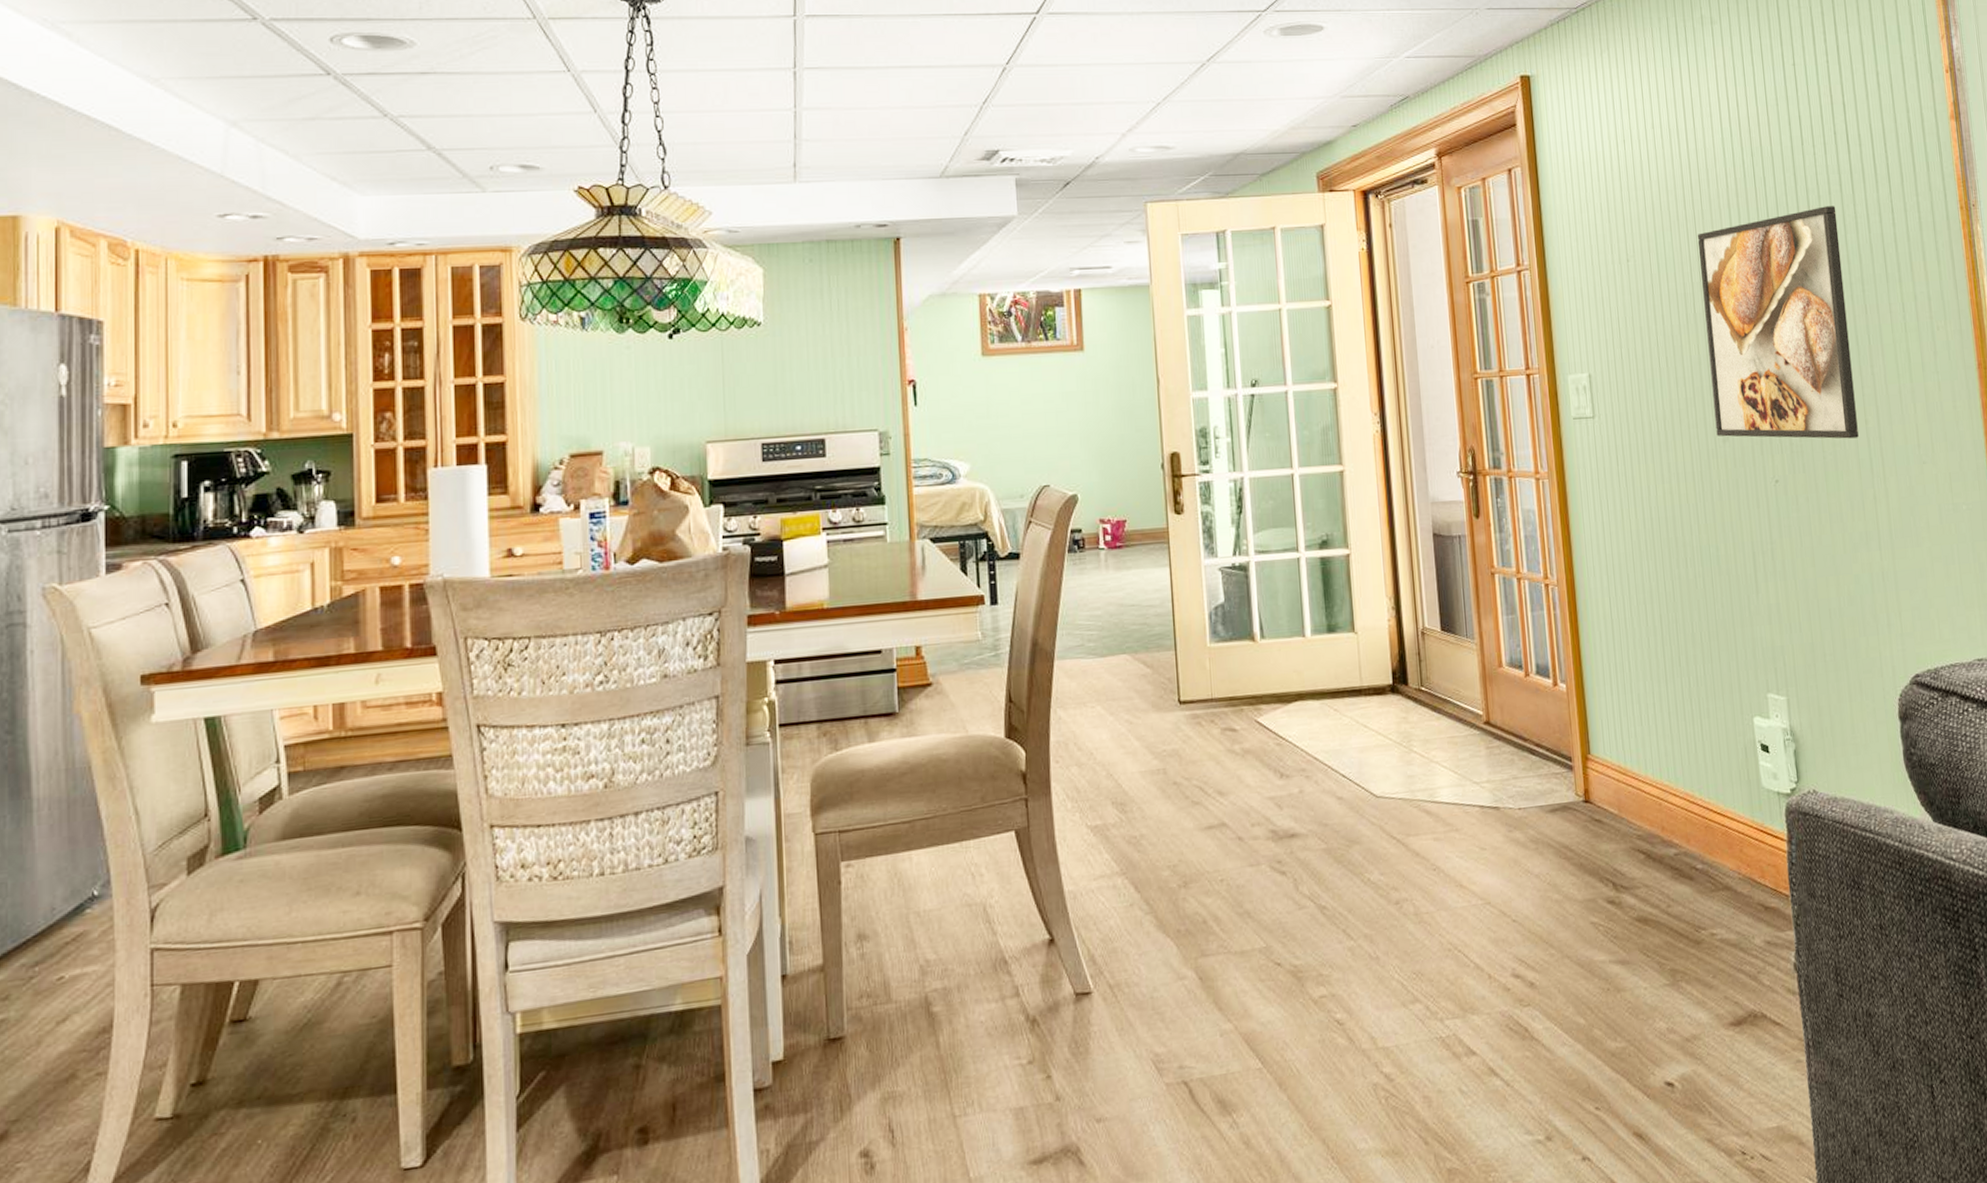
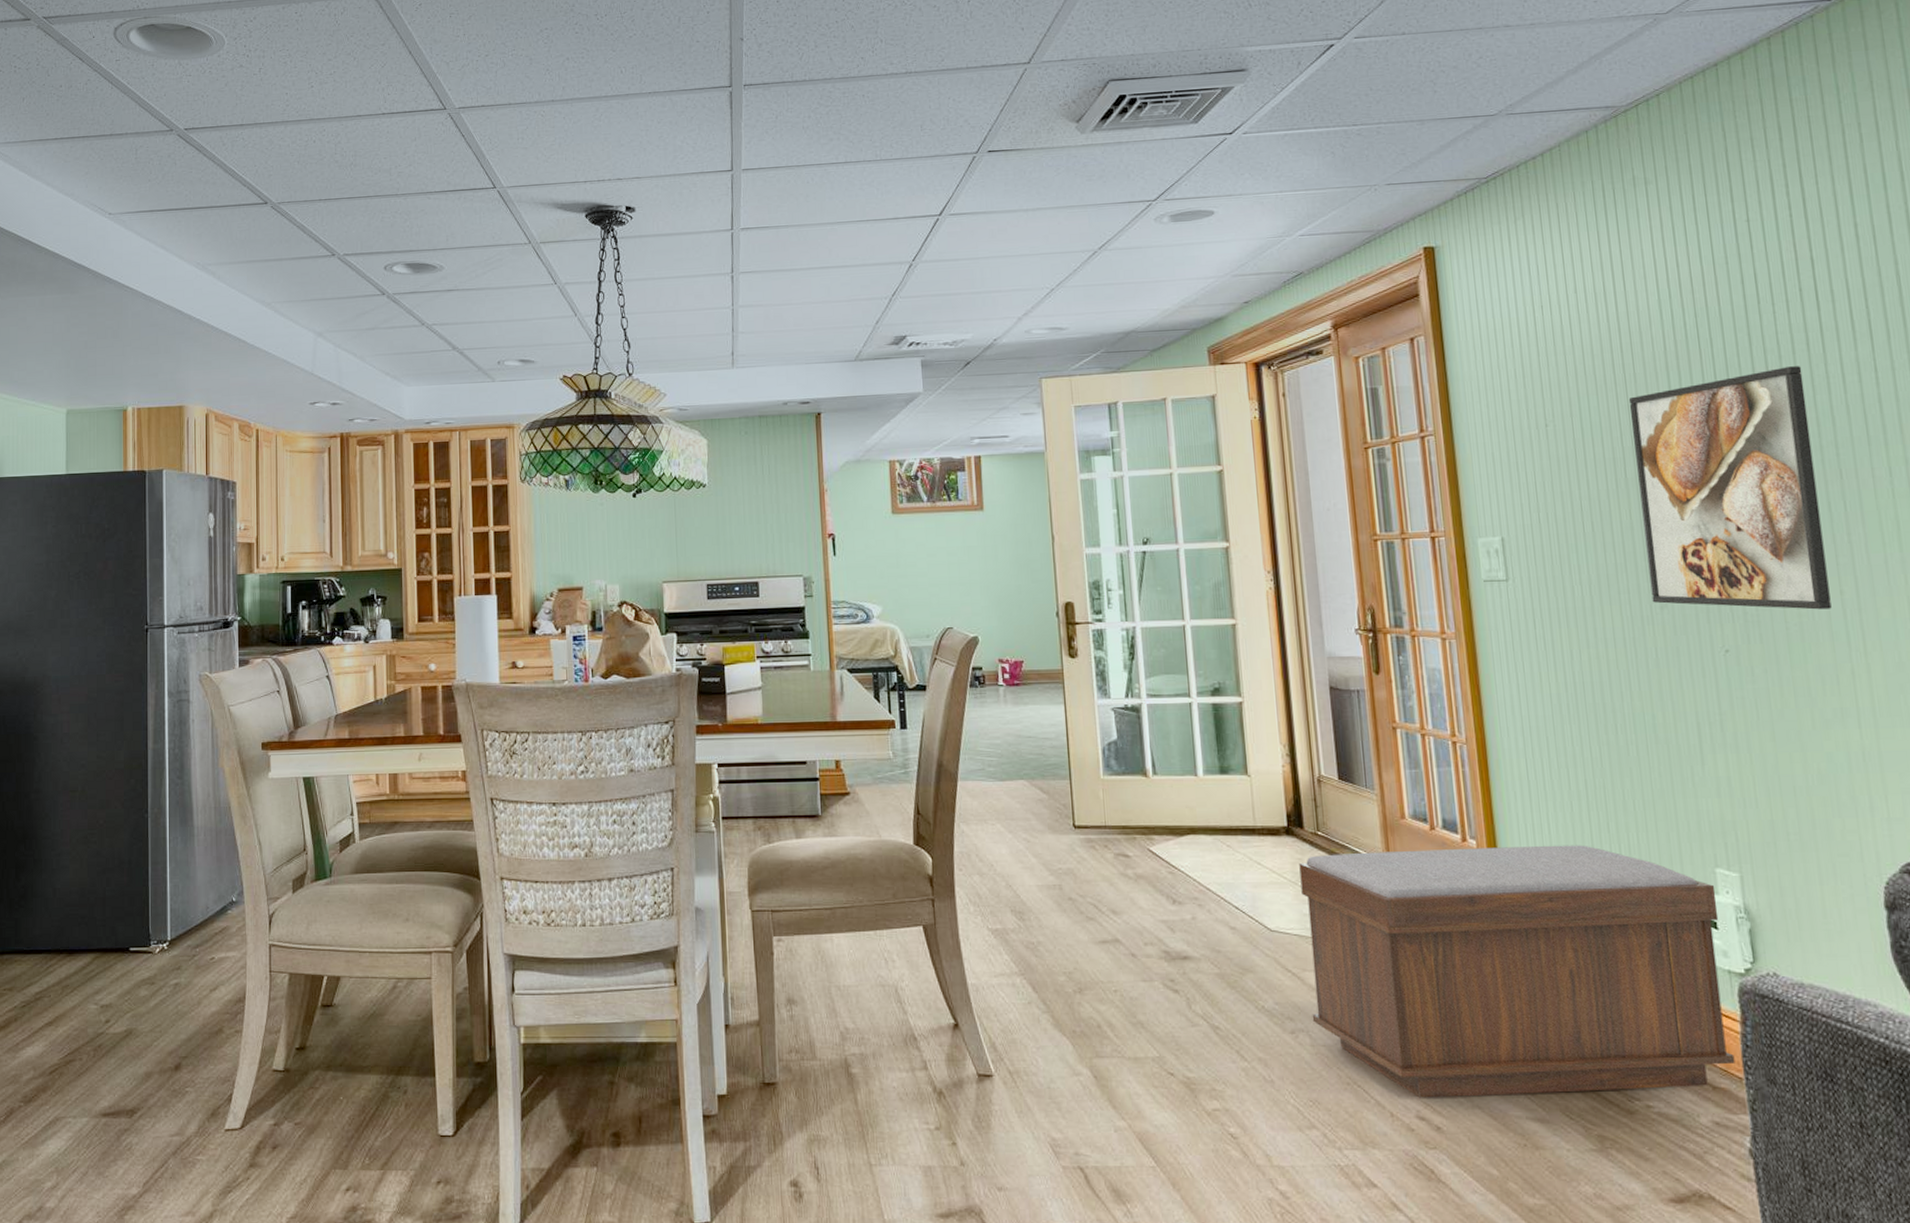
bench: none [1404,680,1783,956] -> present [1299,845,1735,1098]

